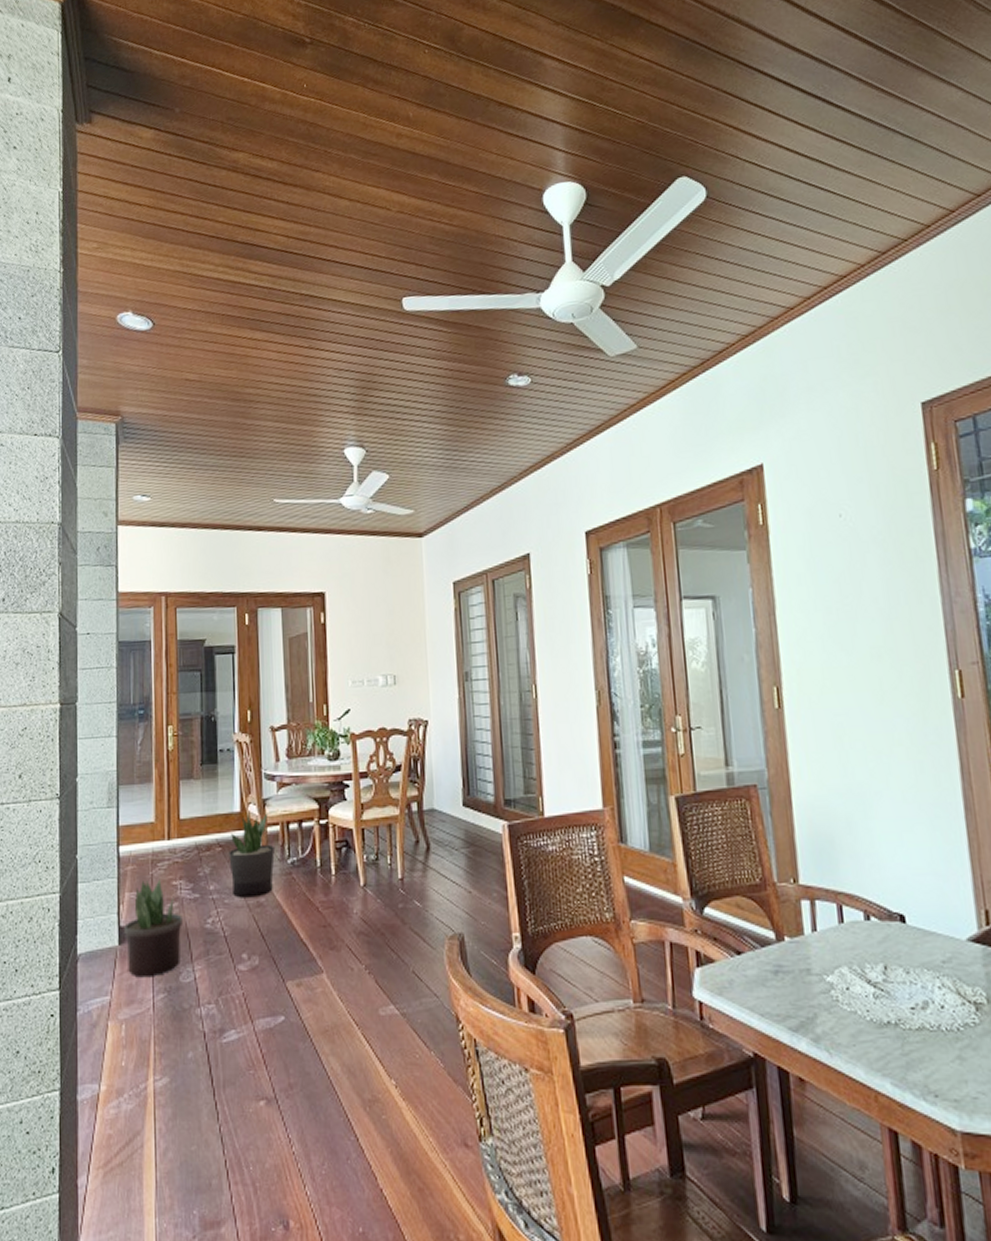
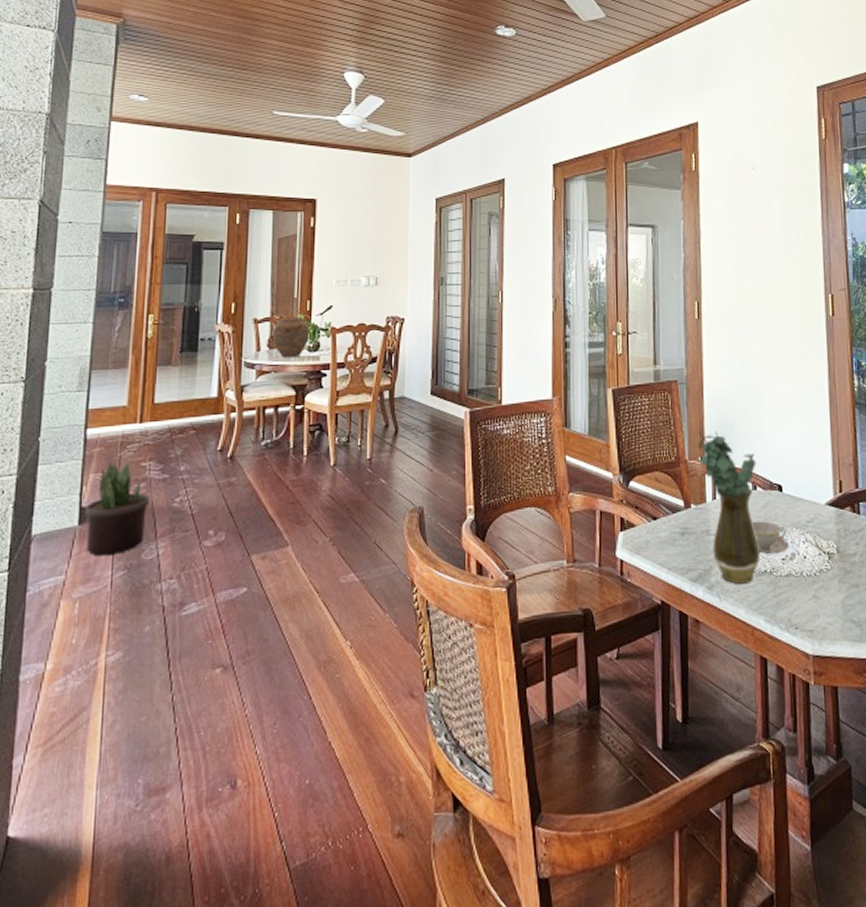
planter: present [229,812,275,898] -> none [202,398,249,478]
vase: none [290,724,329,769] -> present [272,318,310,358]
vase: none [788,846,881,1037] -> present [698,431,761,584]
teacup: none [867,959,920,1002] -> present [752,521,789,554]

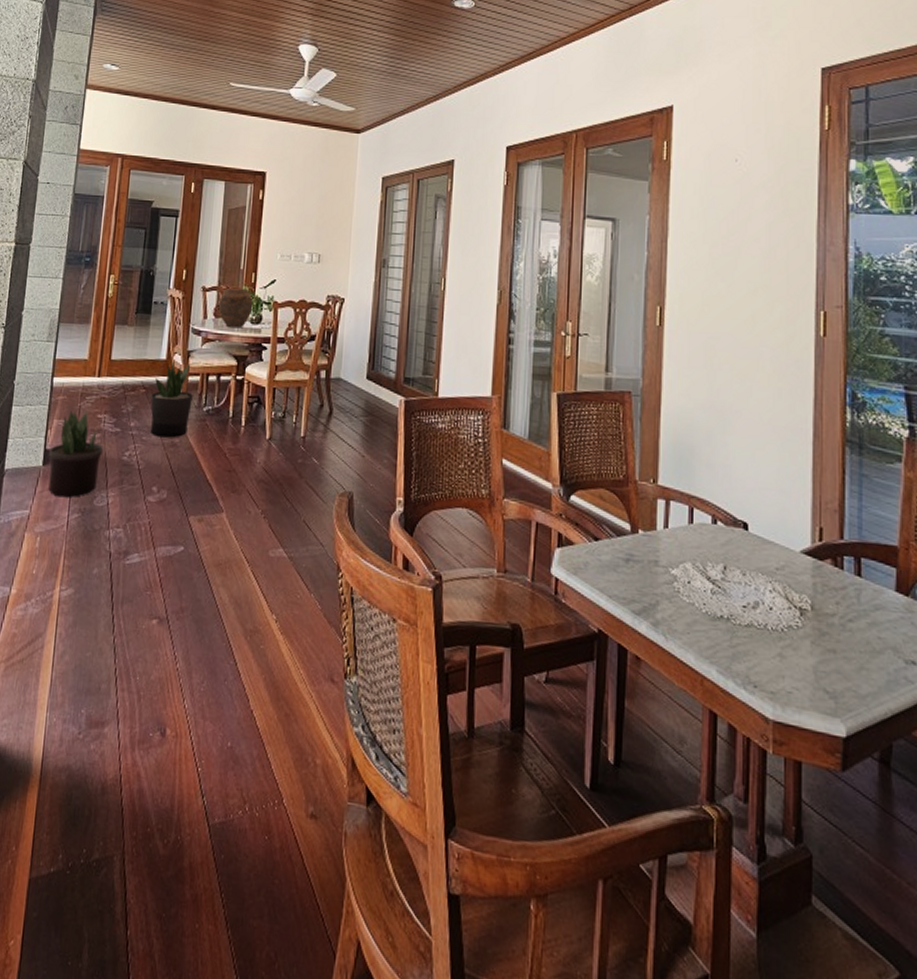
planter: none [202,398,249,478] -> present [151,361,193,438]
vase: present [698,431,761,584] -> none [652,450,718,627]
teacup: present [752,521,789,554] -> none [709,559,753,600]

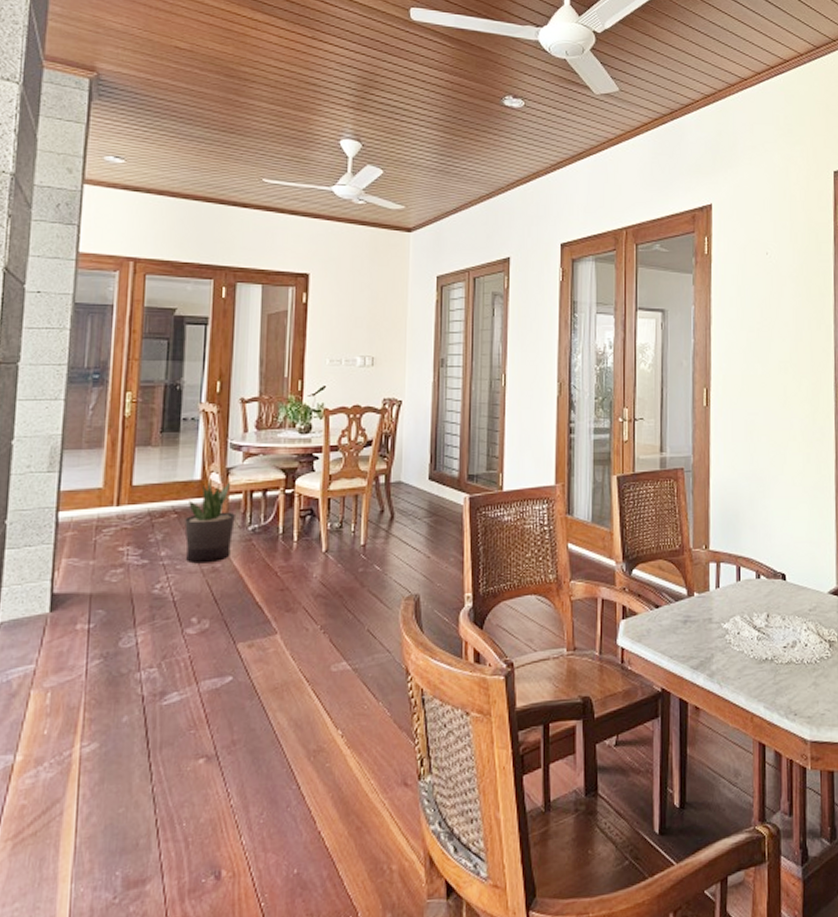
planter: present [48,410,103,497] -> none [57,544,127,643]
vase: present [218,288,253,329] -> none [260,398,301,440]

